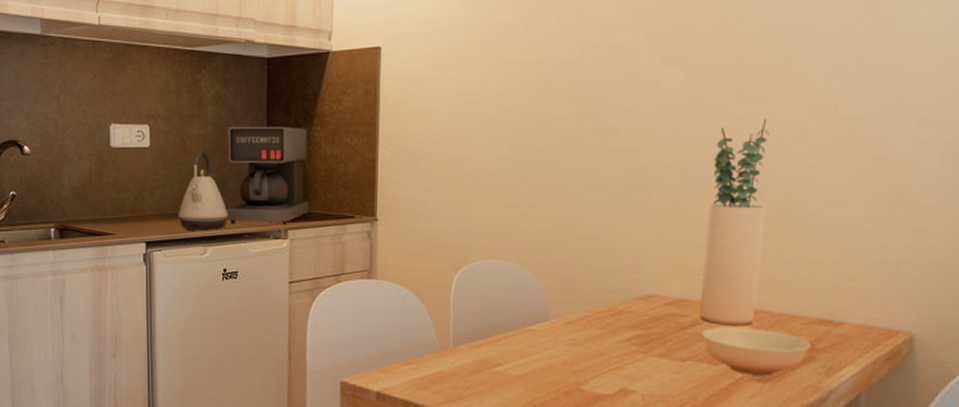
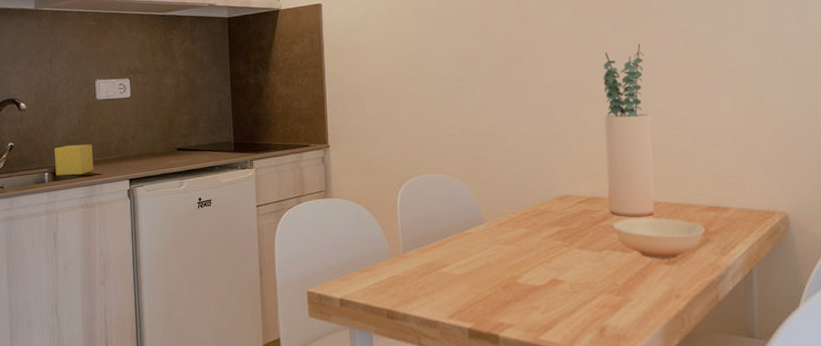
sponge: none [62,198,106,233] -> present [55,144,94,176]
kettle: present [178,151,228,231] -> none [157,98,200,167]
coffee maker: present [226,126,309,225] -> none [197,73,270,159]

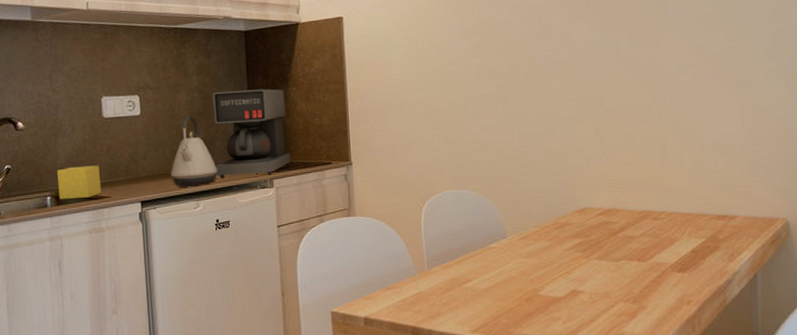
kettle: none [157,98,200,167] -> present [170,115,217,188]
coffee maker: none [197,73,270,159] -> present [213,89,291,179]
vase: present [603,43,655,217] -> none [621,58,669,227]
bowl: present [613,218,705,259] -> none [630,227,714,267]

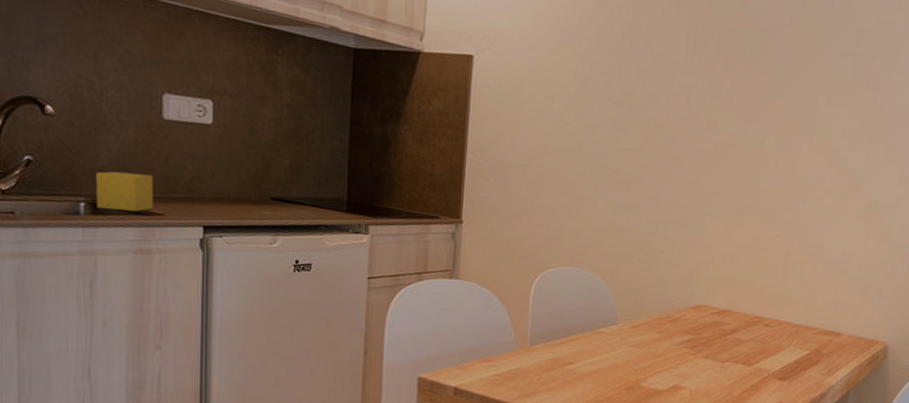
kettle: present [170,115,217,188] -> none [244,135,303,220]
coffee maker: present [213,89,291,179] -> none [301,113,394,220]

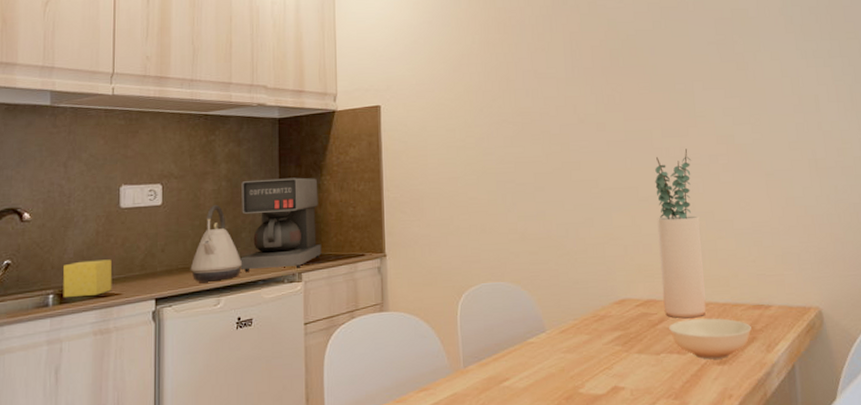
kettle: none [244,135,303,220] -> present [190,205,242,283]
coffee maker: none [301,113,394,220] -> present [240,177,322,273]
vase: none [738,165,798,334] -> present [655,149,707,318]
bowl: none [739,334,818,375] -> present [669,318,752,360]

